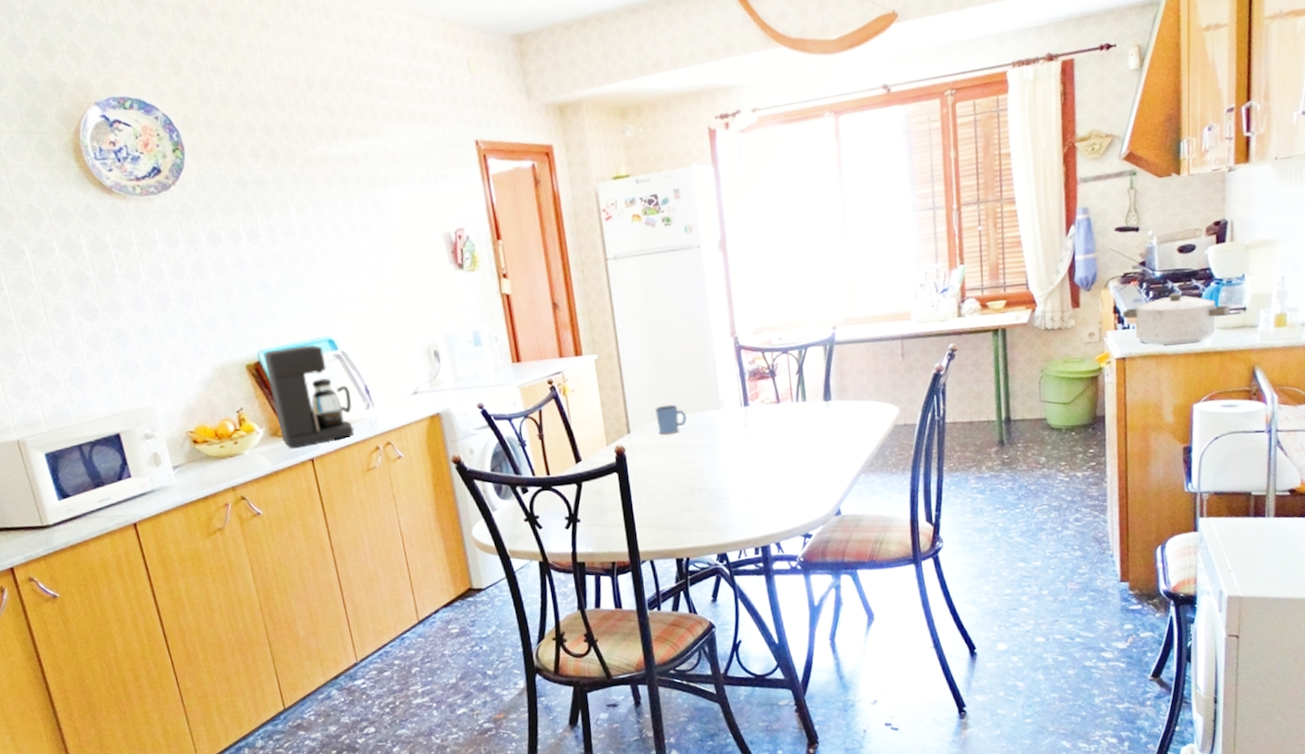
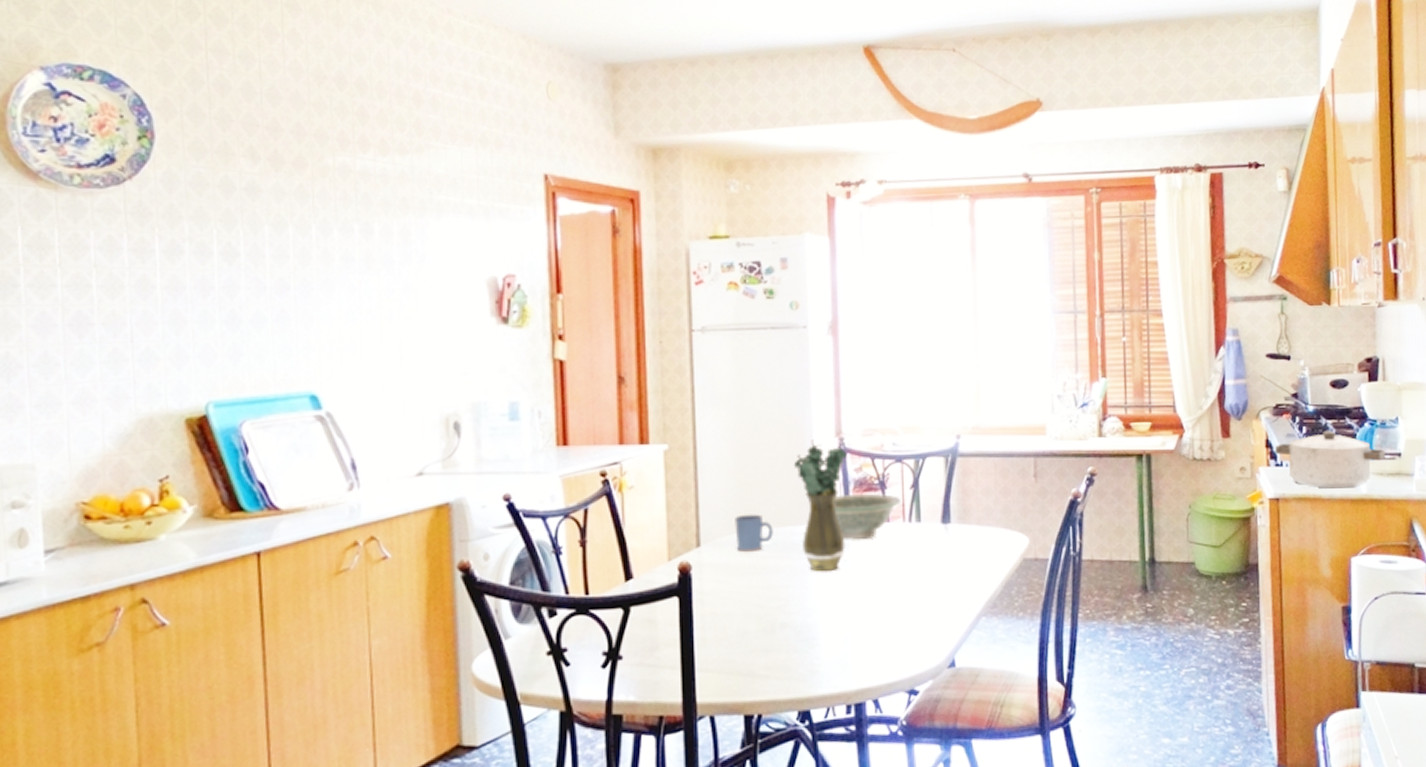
coffee maker: present [263,345,354,448] -> none [213,400,330,535]
vase: none [699,340,746,446] -> present [794,439,847,571]
bowl: none [733,380,789,420] -> present [834,493,901,540]

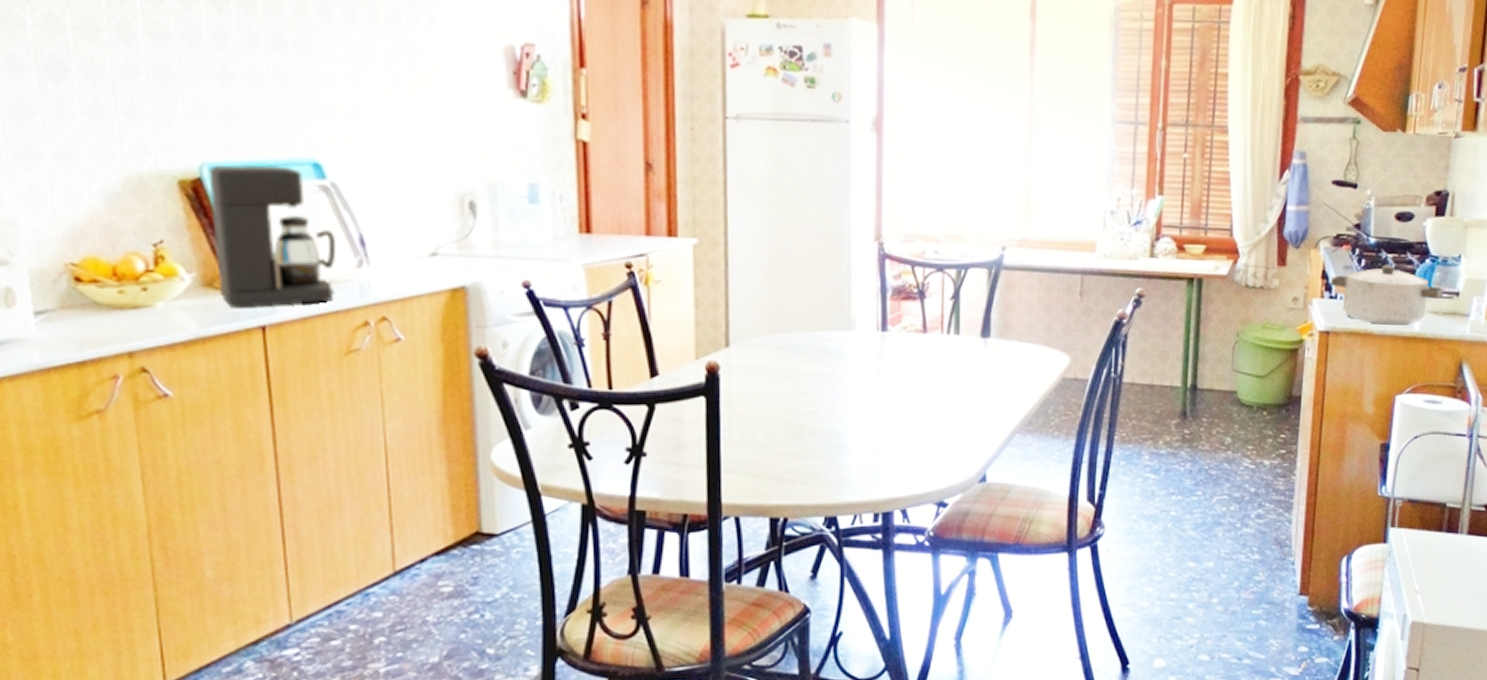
coffee maker: none [213,400,330,535] -> present [208,164,337,307]
mug: present [735,514,773,553] -> none [766,316,806,356]
vase: present [794,439,847,571] -> none [830,242,886,379]
bowl: present [834,493,901,540] -> none [870,301,940,350]

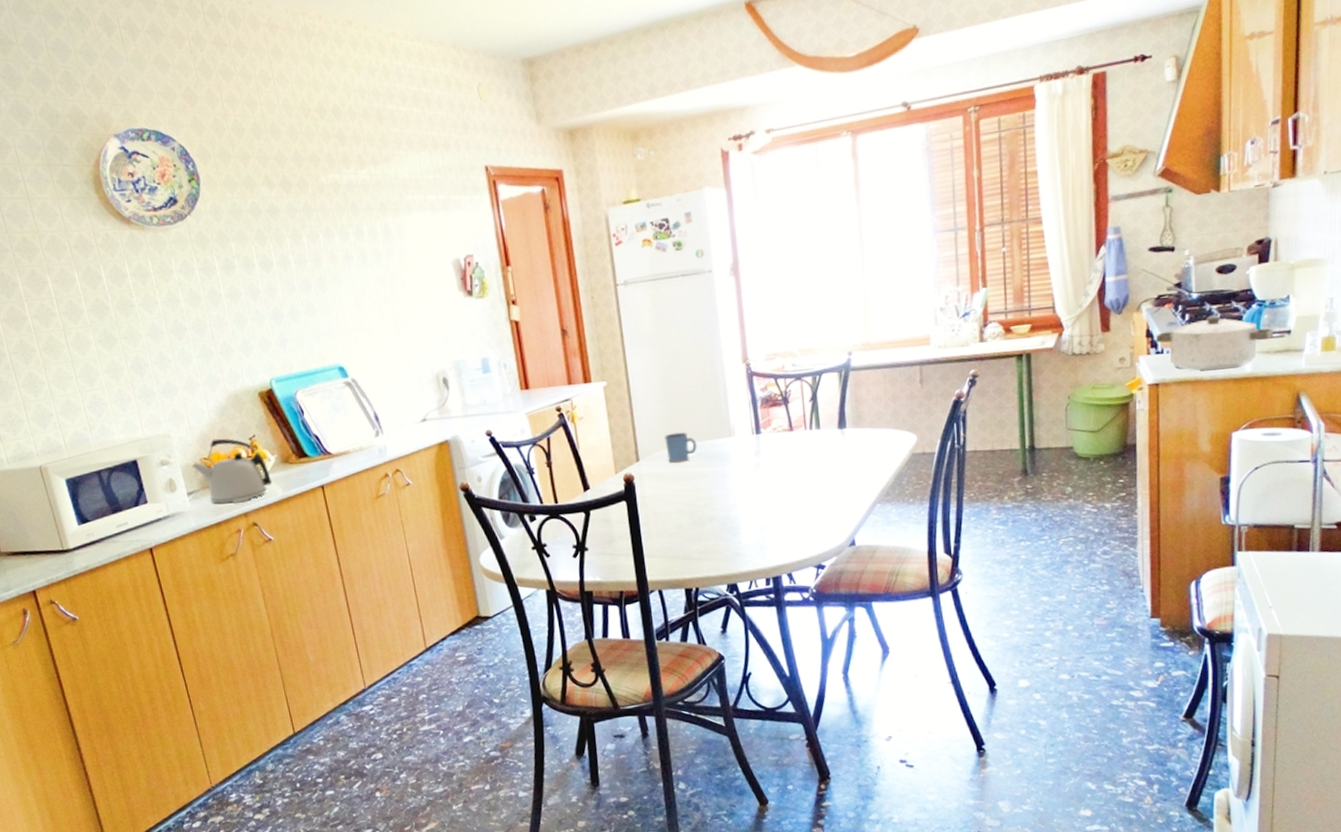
kettle: none [47,237,182,336] -> present [191,438,272,504]
coffee maker: present [208,164,337,307] -> none [275,372,364,475]
mug: none [766,316,806,356] -> present [665,432,697,464]

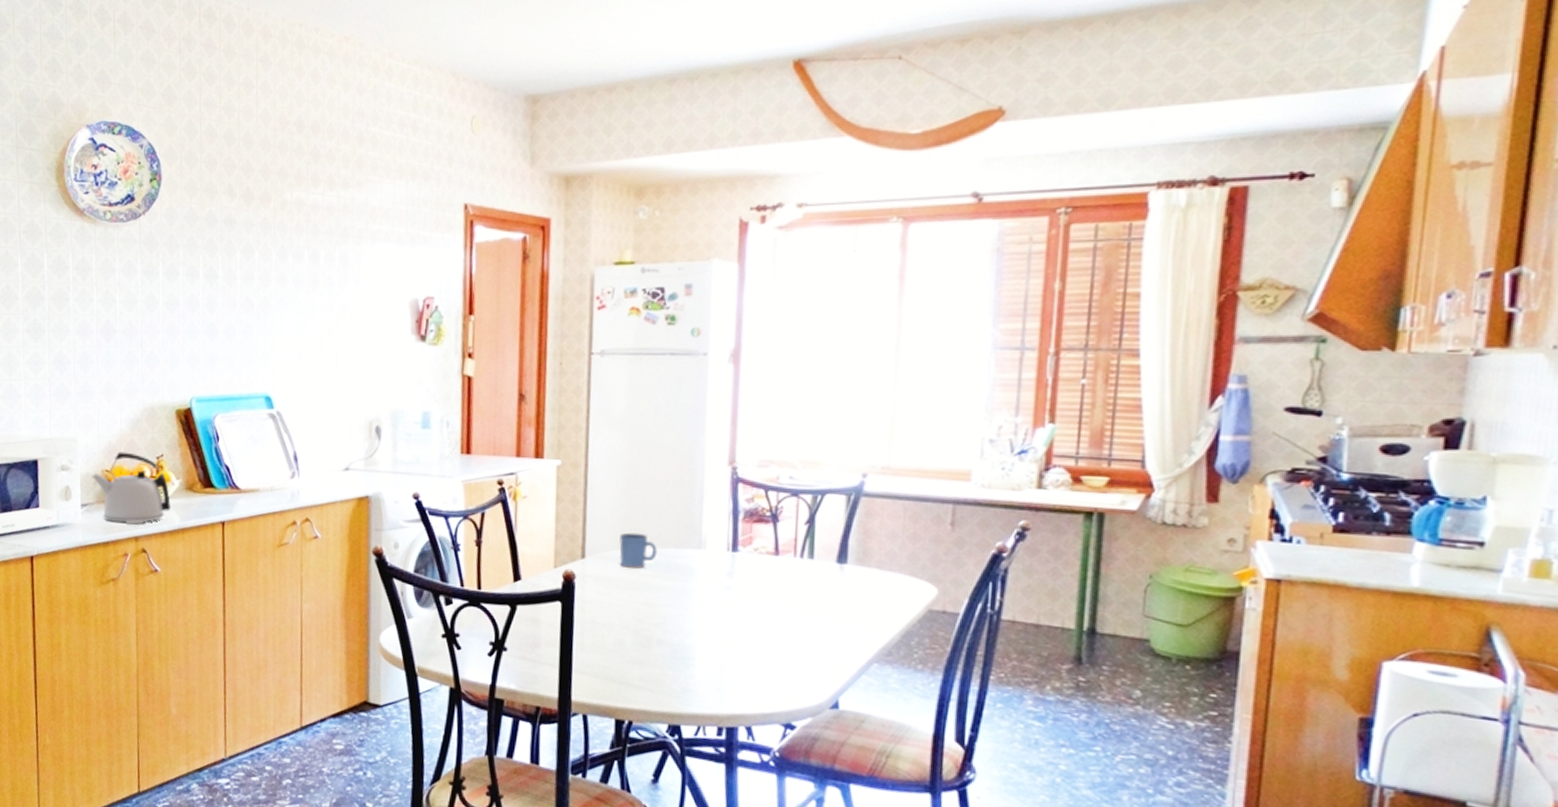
cooking pot: present [1155,315,1274,371] -> none [1282,505,1459,578]

